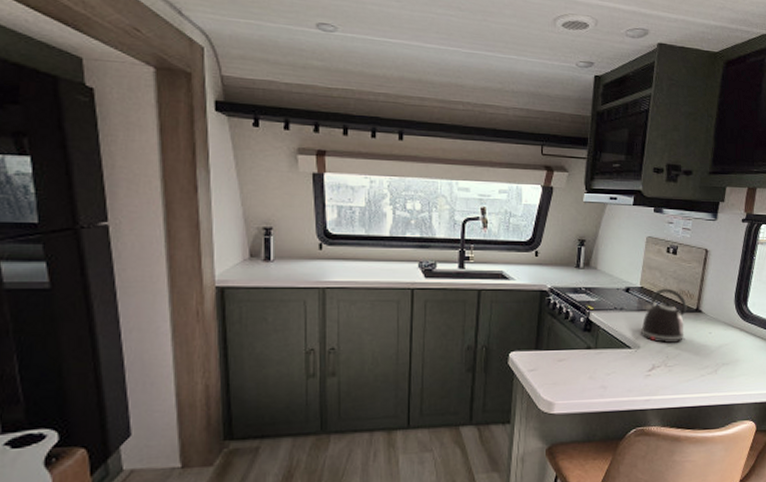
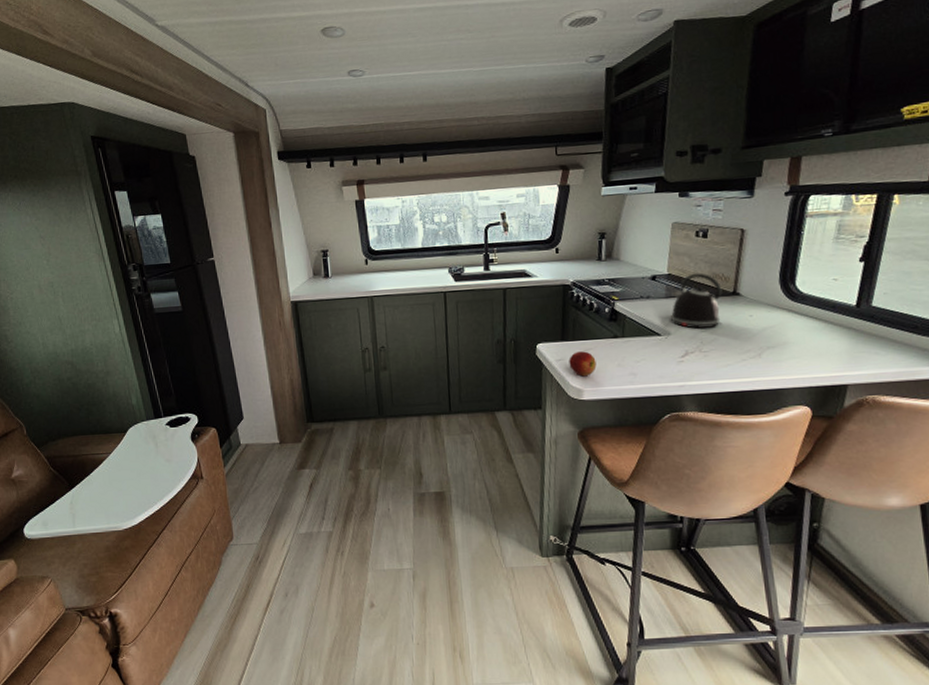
apple: none [541,362,569,389] -> present [569,351,597,377]

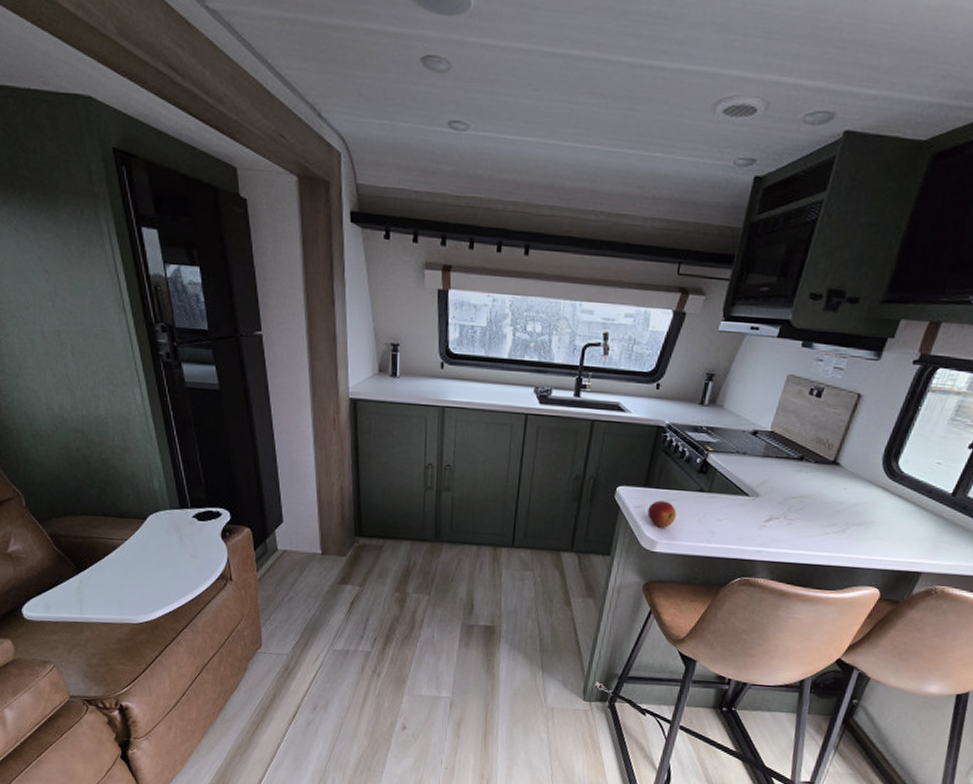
kettle: present [671,273,723,329] -> none [763,434,823,495]

